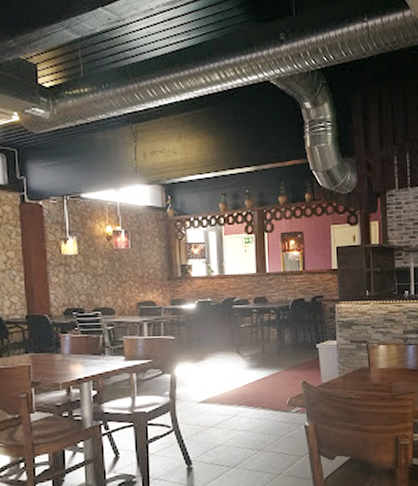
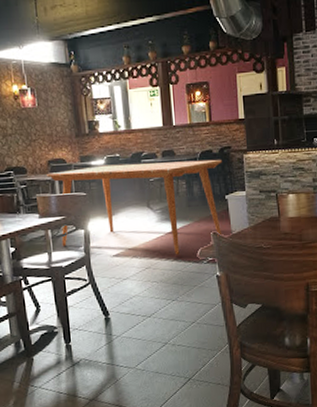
dining table: none [136,308,314,403] -> present [47,159,223,255]

